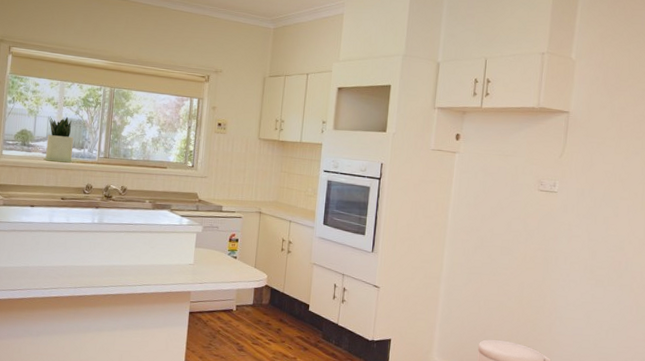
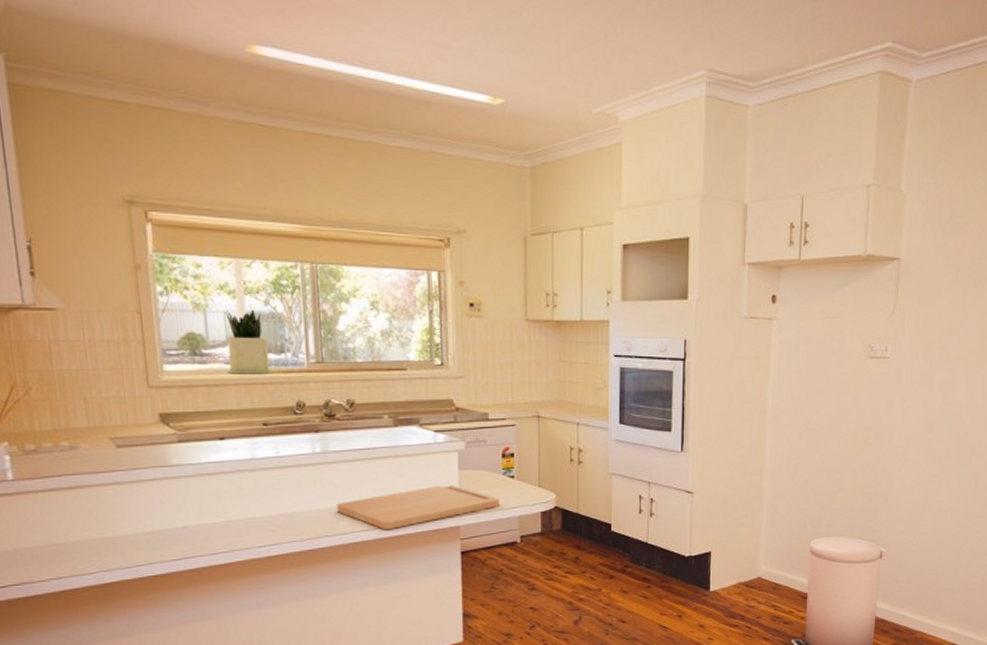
cutting board: none [102,257,223,288] -> present [336,484,499,530]

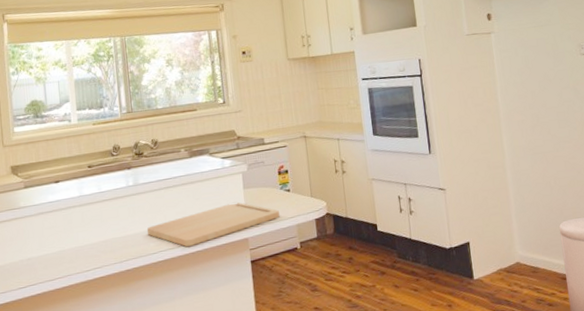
planter: present [225,309,274,376] -> none [59,77,95,130]

